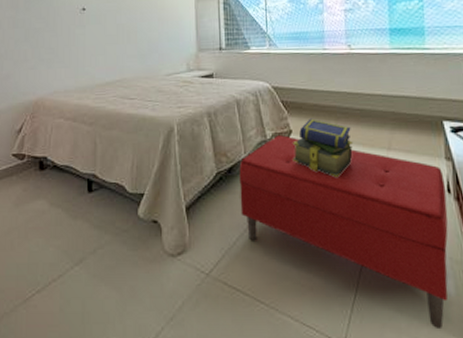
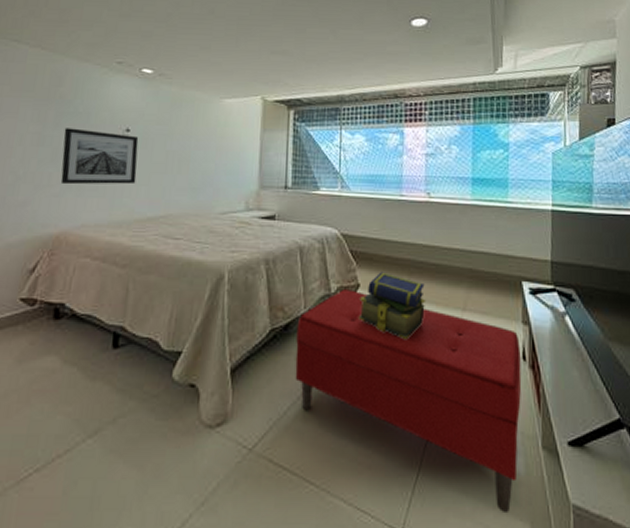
wall art: none [33,11,94,59] -> present [60,128,139,185]

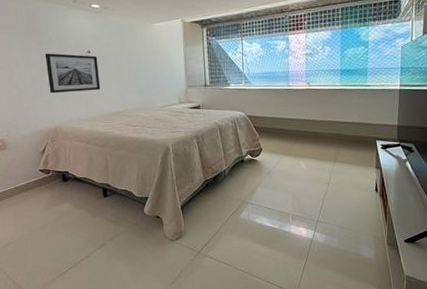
bench: present [295,289,522,514] -> none [221,152,375,282]
stack of books: present [358,272,426,340] -> none [262,139,309,183]

